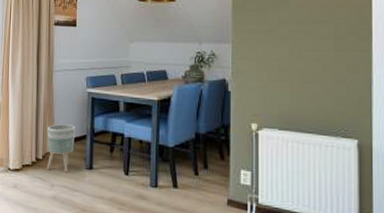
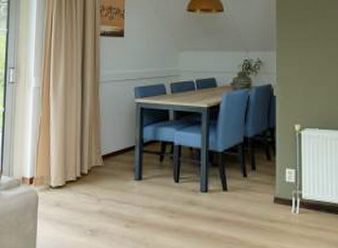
planter: present [46,124,76,173] -> none [92,136,124,185]

